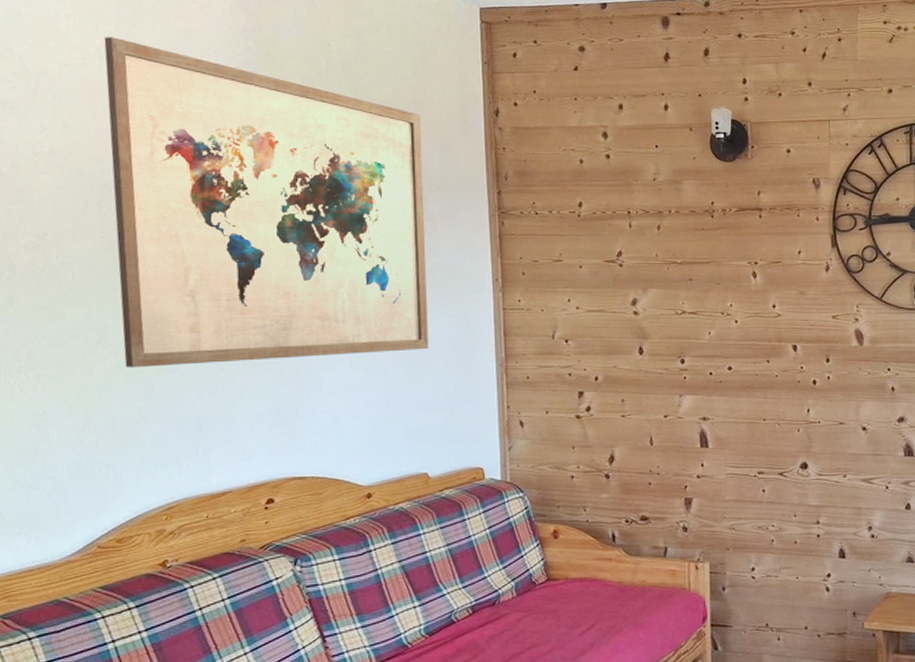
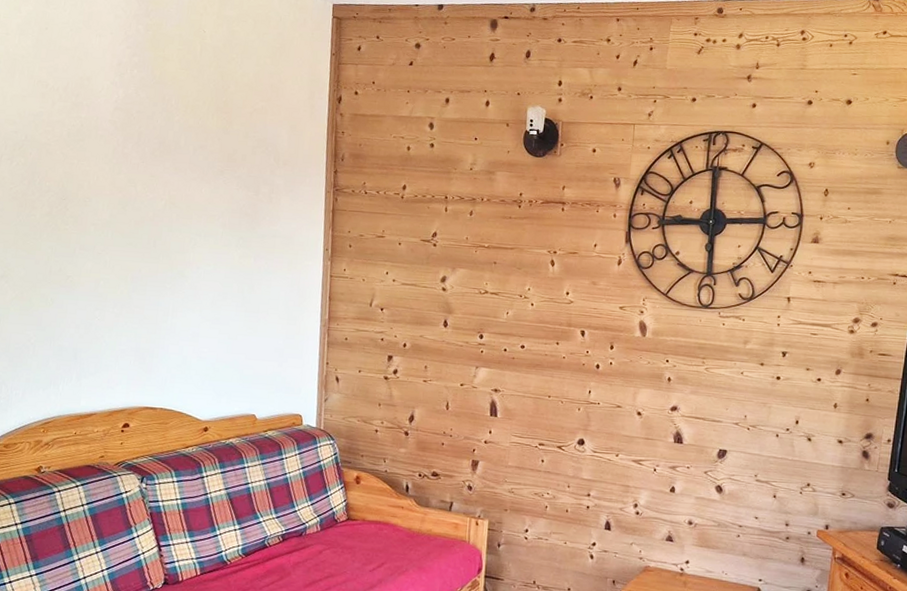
wall art: present [104,37,430,368] -> none [21,16,275,307]

